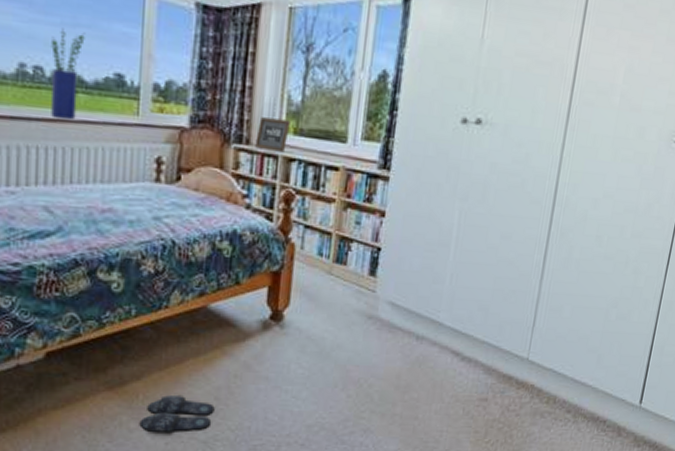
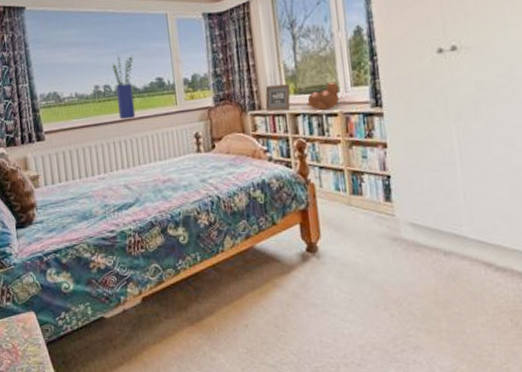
slippers: present [139,395,215,433] -> none [218,326,276,360]
teddy bear: none [305,129,347,160] -> present [306,81,340,110]

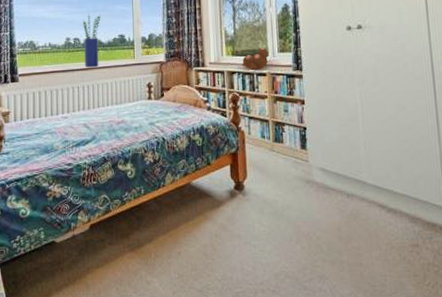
picture frame: present [265,84,291,111] -> none [208,47,229,69]

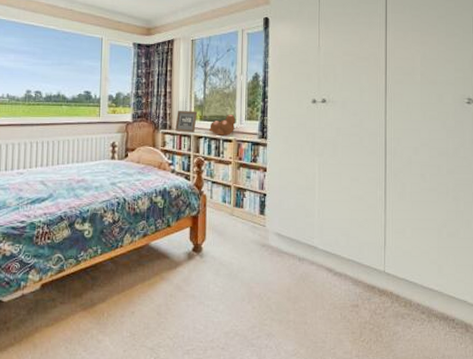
vase: present [83,14,101,68] -> none [46,66,67,123]
picture frame: none [208,47,229,69] -> present [175,111,197,133]

